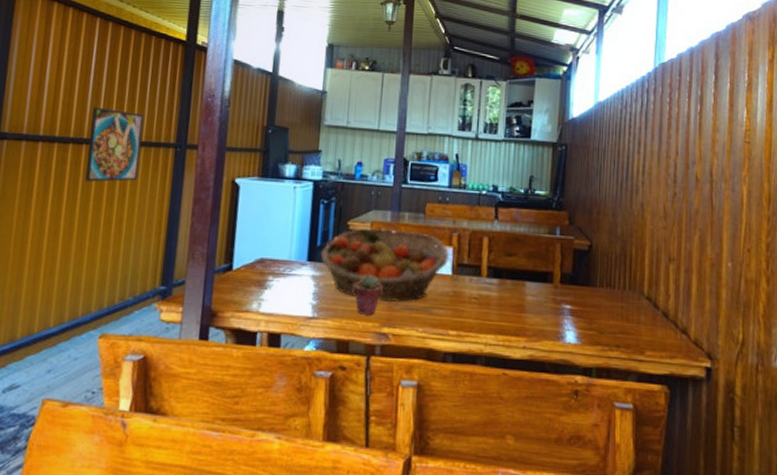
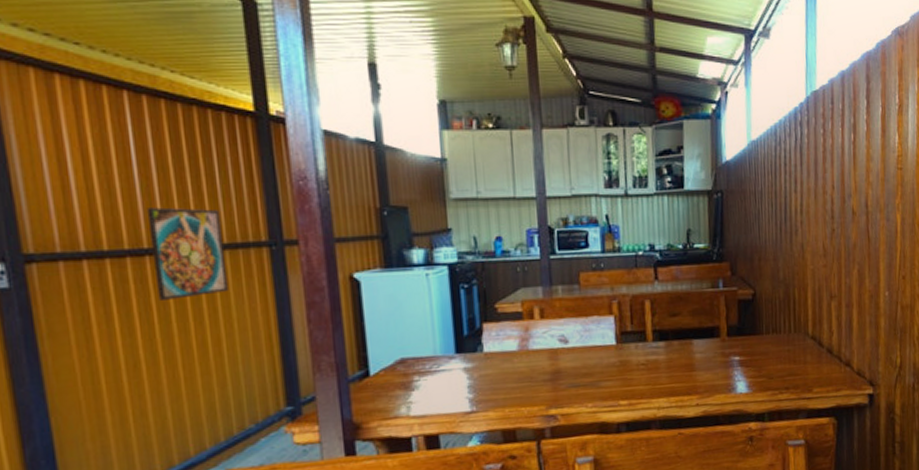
fruit basket: present [320,228,449,302] -> none [469,305,611,383]
potted succulent: present [353,275,383,315] -> none [511,358,544,400]

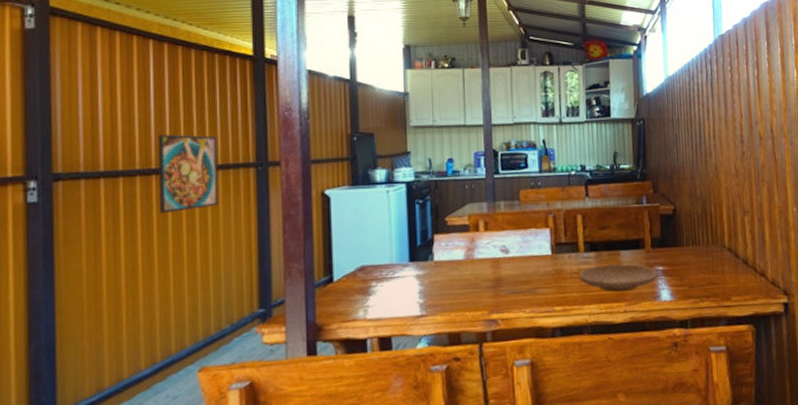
plate: none [646,354,734,385] -> present [578,264,658,292]

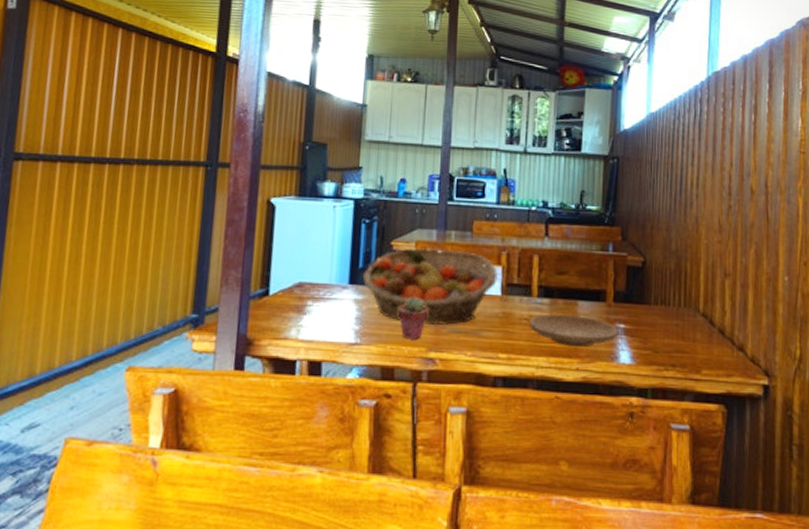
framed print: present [157,134,219,213] -> none [108,124,172,204]
fruit basket: none [421,218,547,289] -> present [362,248,498,325]
potted succulent: none [458,266,487,305] -> present [397,298,429,339]

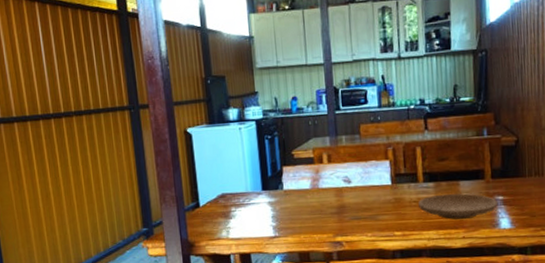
fruit basket: present [362,248,498,325] -> none [272,151,387,215]
potted succulent: present [397,298,429,339] -> none [305,195,332,229]

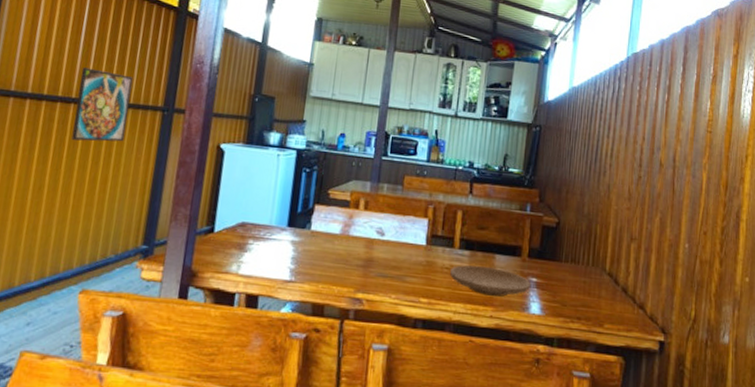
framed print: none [51,84,104,150] -> present [71,67,134,142]

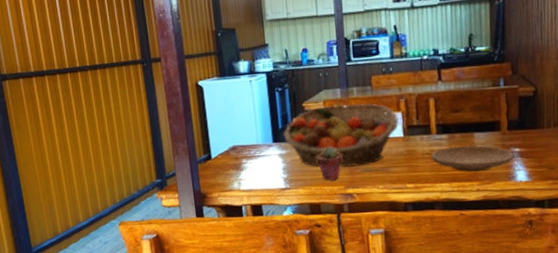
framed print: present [71,67,134,142] -> none [66,38,118,104]
fruit basket: none [300,197,424,270] -> present [283,103,399,167]
potted succulent: none [330,242,359,281] -> present [316,147,343,181]

